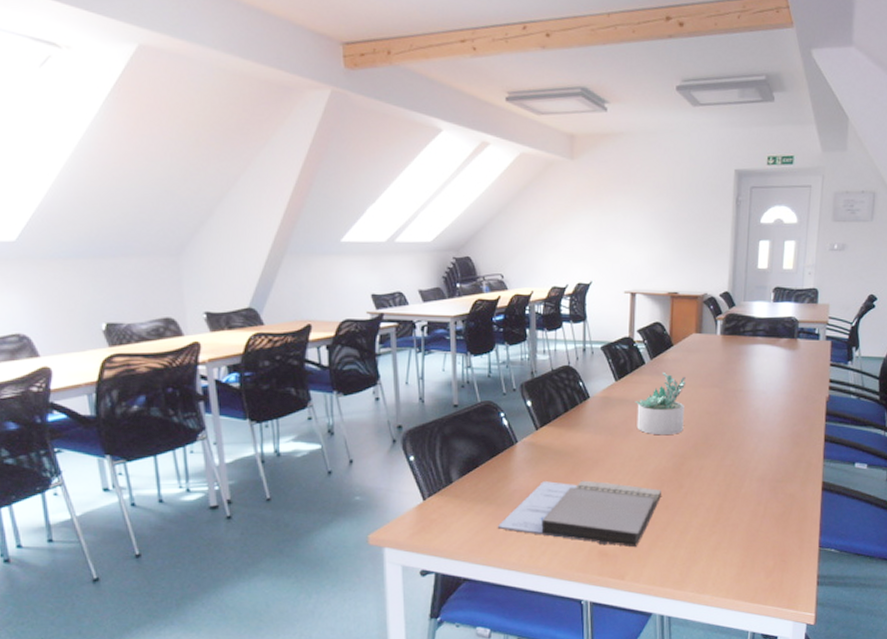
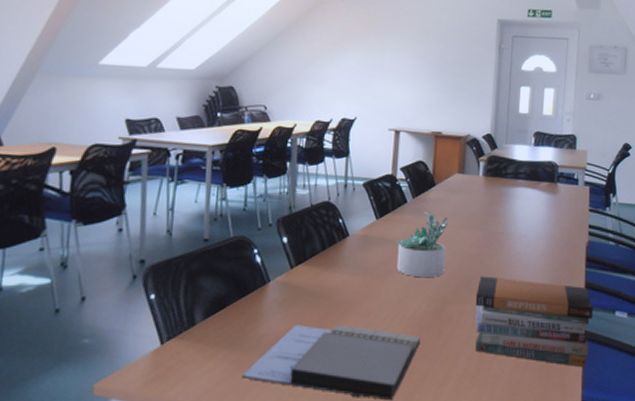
book stack: none [714,432,832,517] -> present [475,276,593,368]

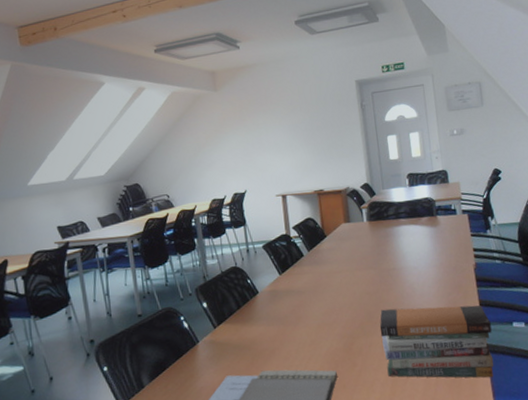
succulent plant: present [395,211,448,278] -> none [300,261,348,320]

